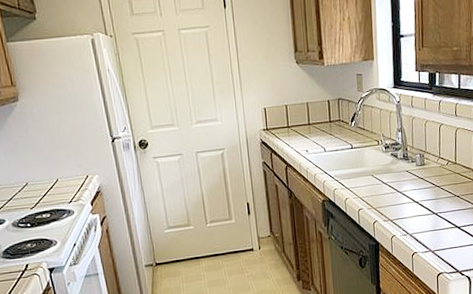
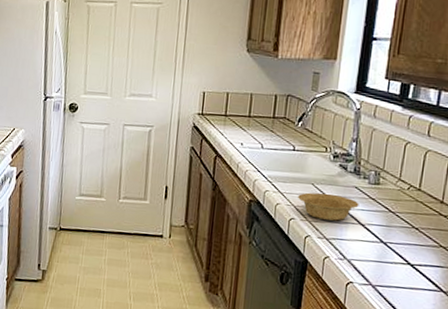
bowl: none [362,181,412,205] -> present [298,192,359,221]

